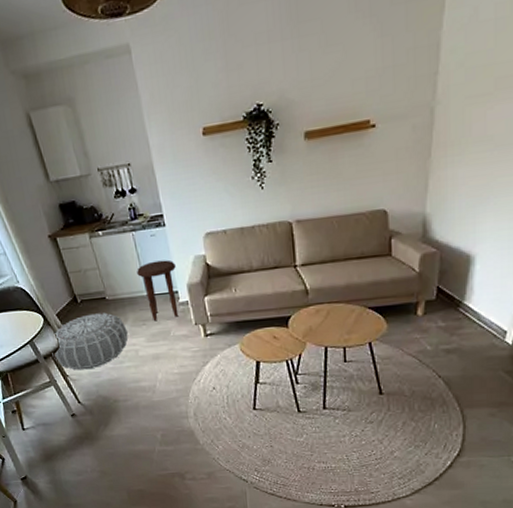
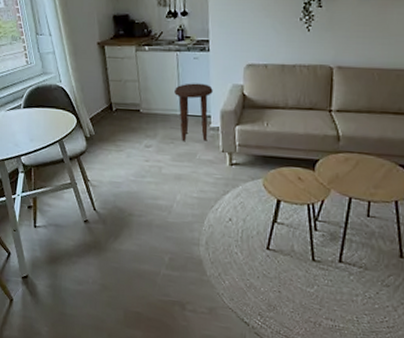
air purifier: present [52,312,129,371] -> none [78,123,155,179]

